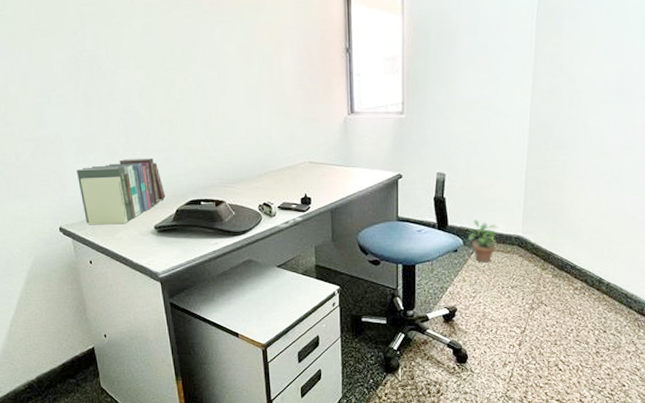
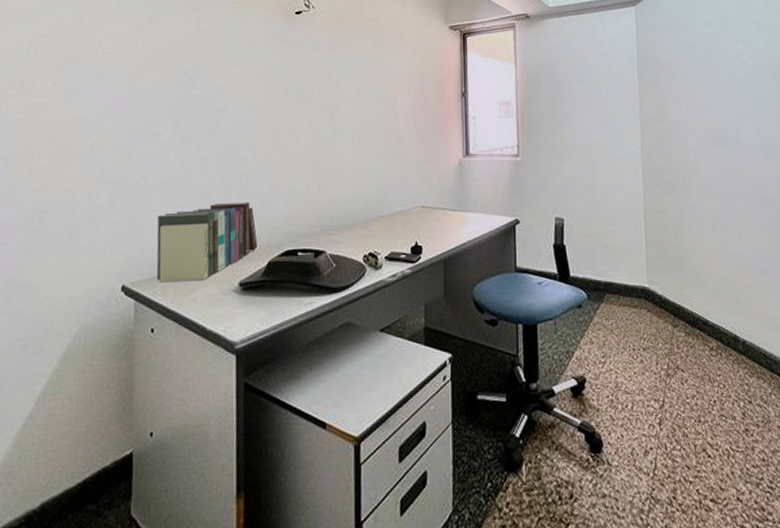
potted plant: present [469,219,499,263] -> none [592,269,624,320]

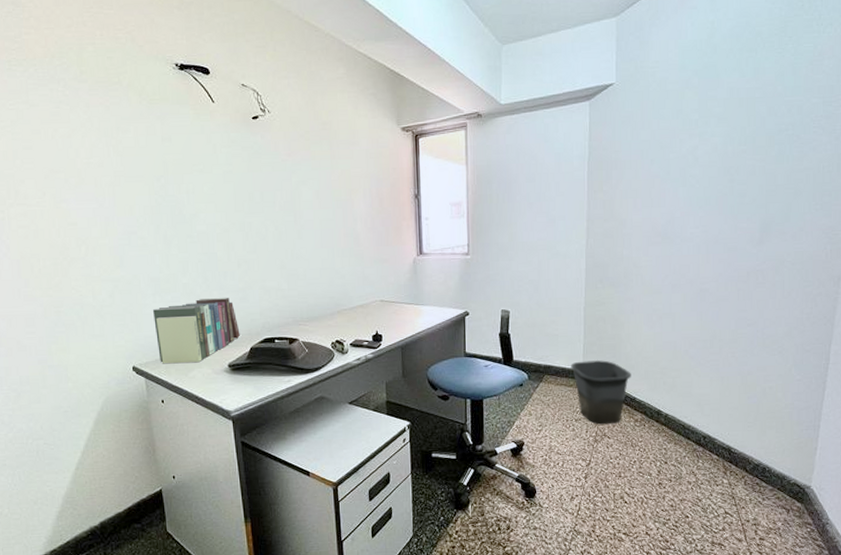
waste bin: none [634,276,701,355] -> present [571,360,631,425]

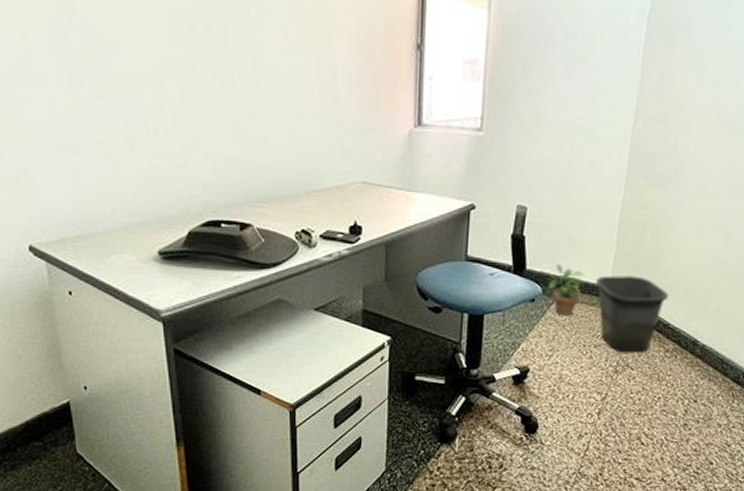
books: present [153,298,240,364] -> none [56,163,175,247]
potted plant: none [533,354,561,397] -> present [549,264,585,316]

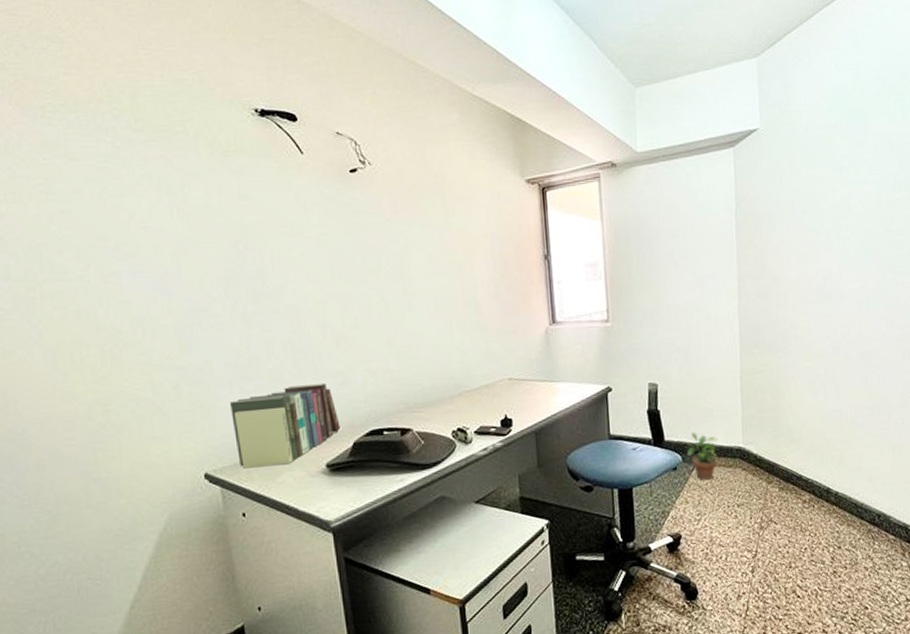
books: none [56,163,175,247] -> present [230,384,340,469]
waste bin: present [596,275,668,353] -> none [729,435,796,509]

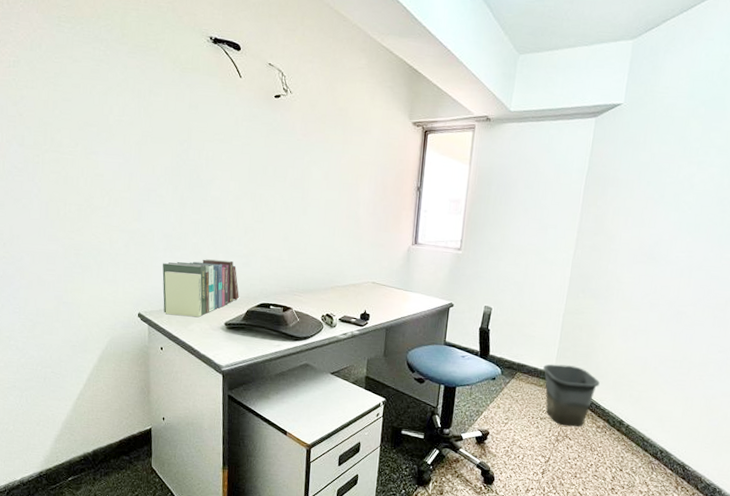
potted plant: present [687,432,719,480] -> none [506,352,535,393]
waste bin: none [729,435,796,509] -> present [543,364,600,427]

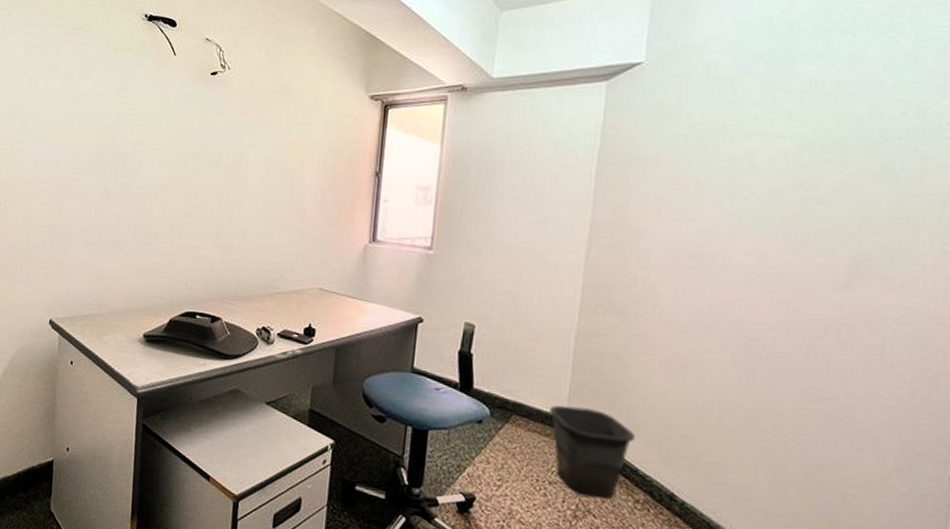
books: present [162,259,239,318] -> none [77,258,162,327]

